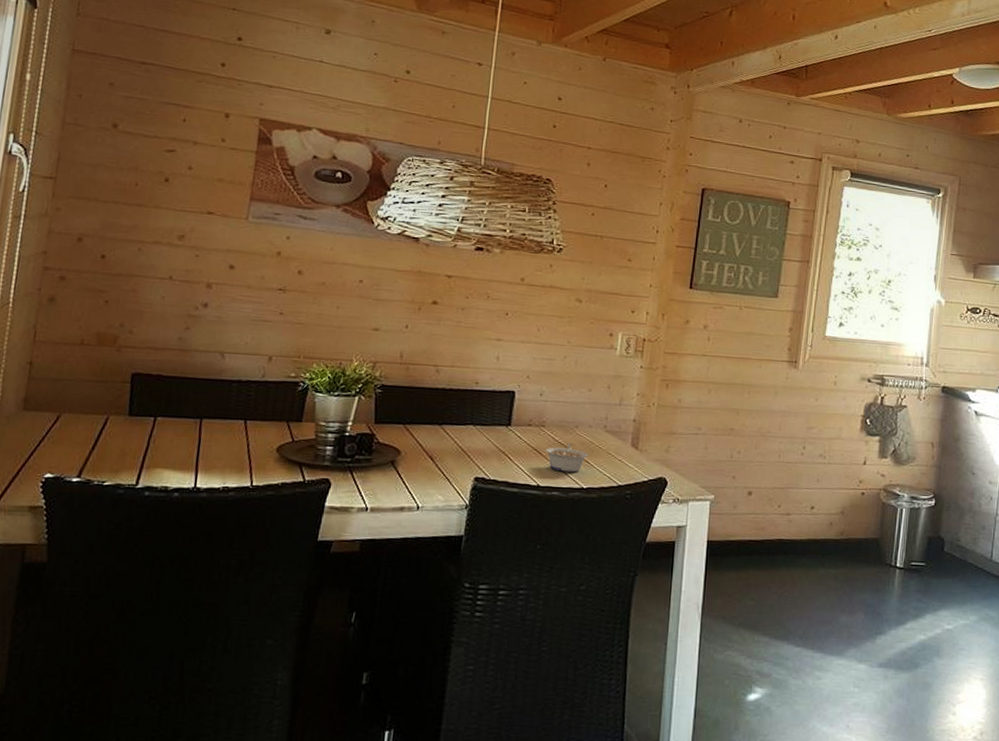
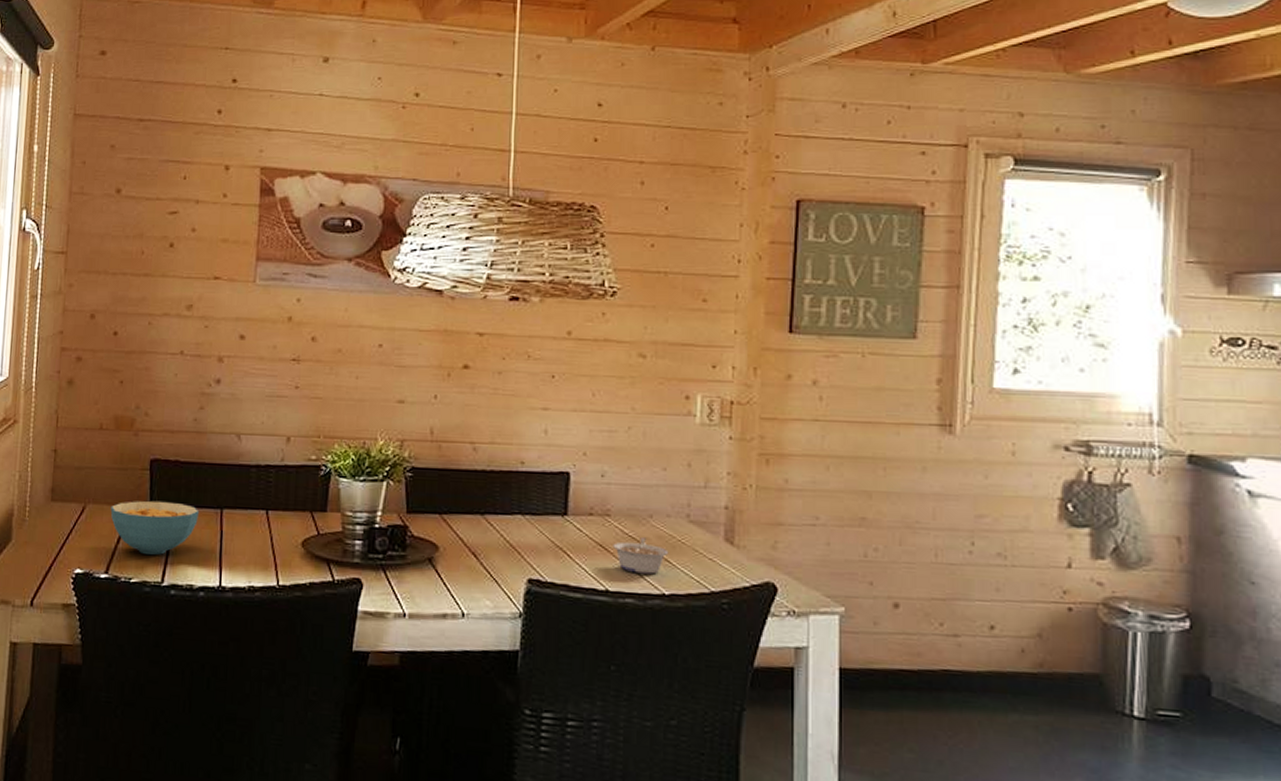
cereal bowl: none [86,411,179,460] -> present [110,500,200,555]

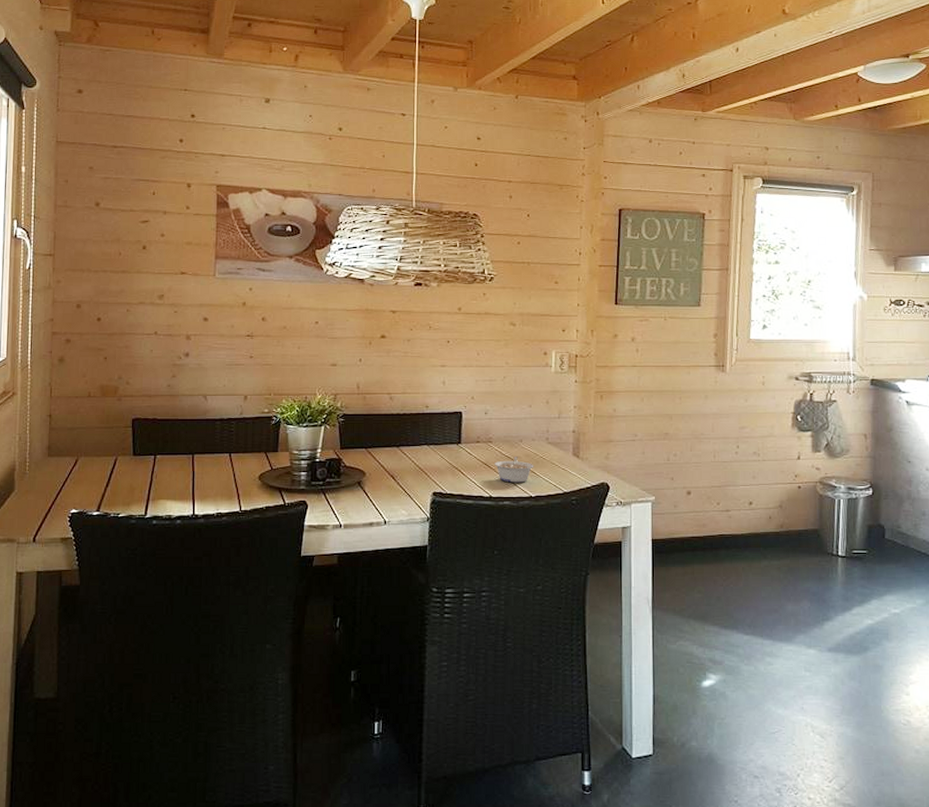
cereal bowl: present [110,500,200,555] -> none [100,451,175,494]

